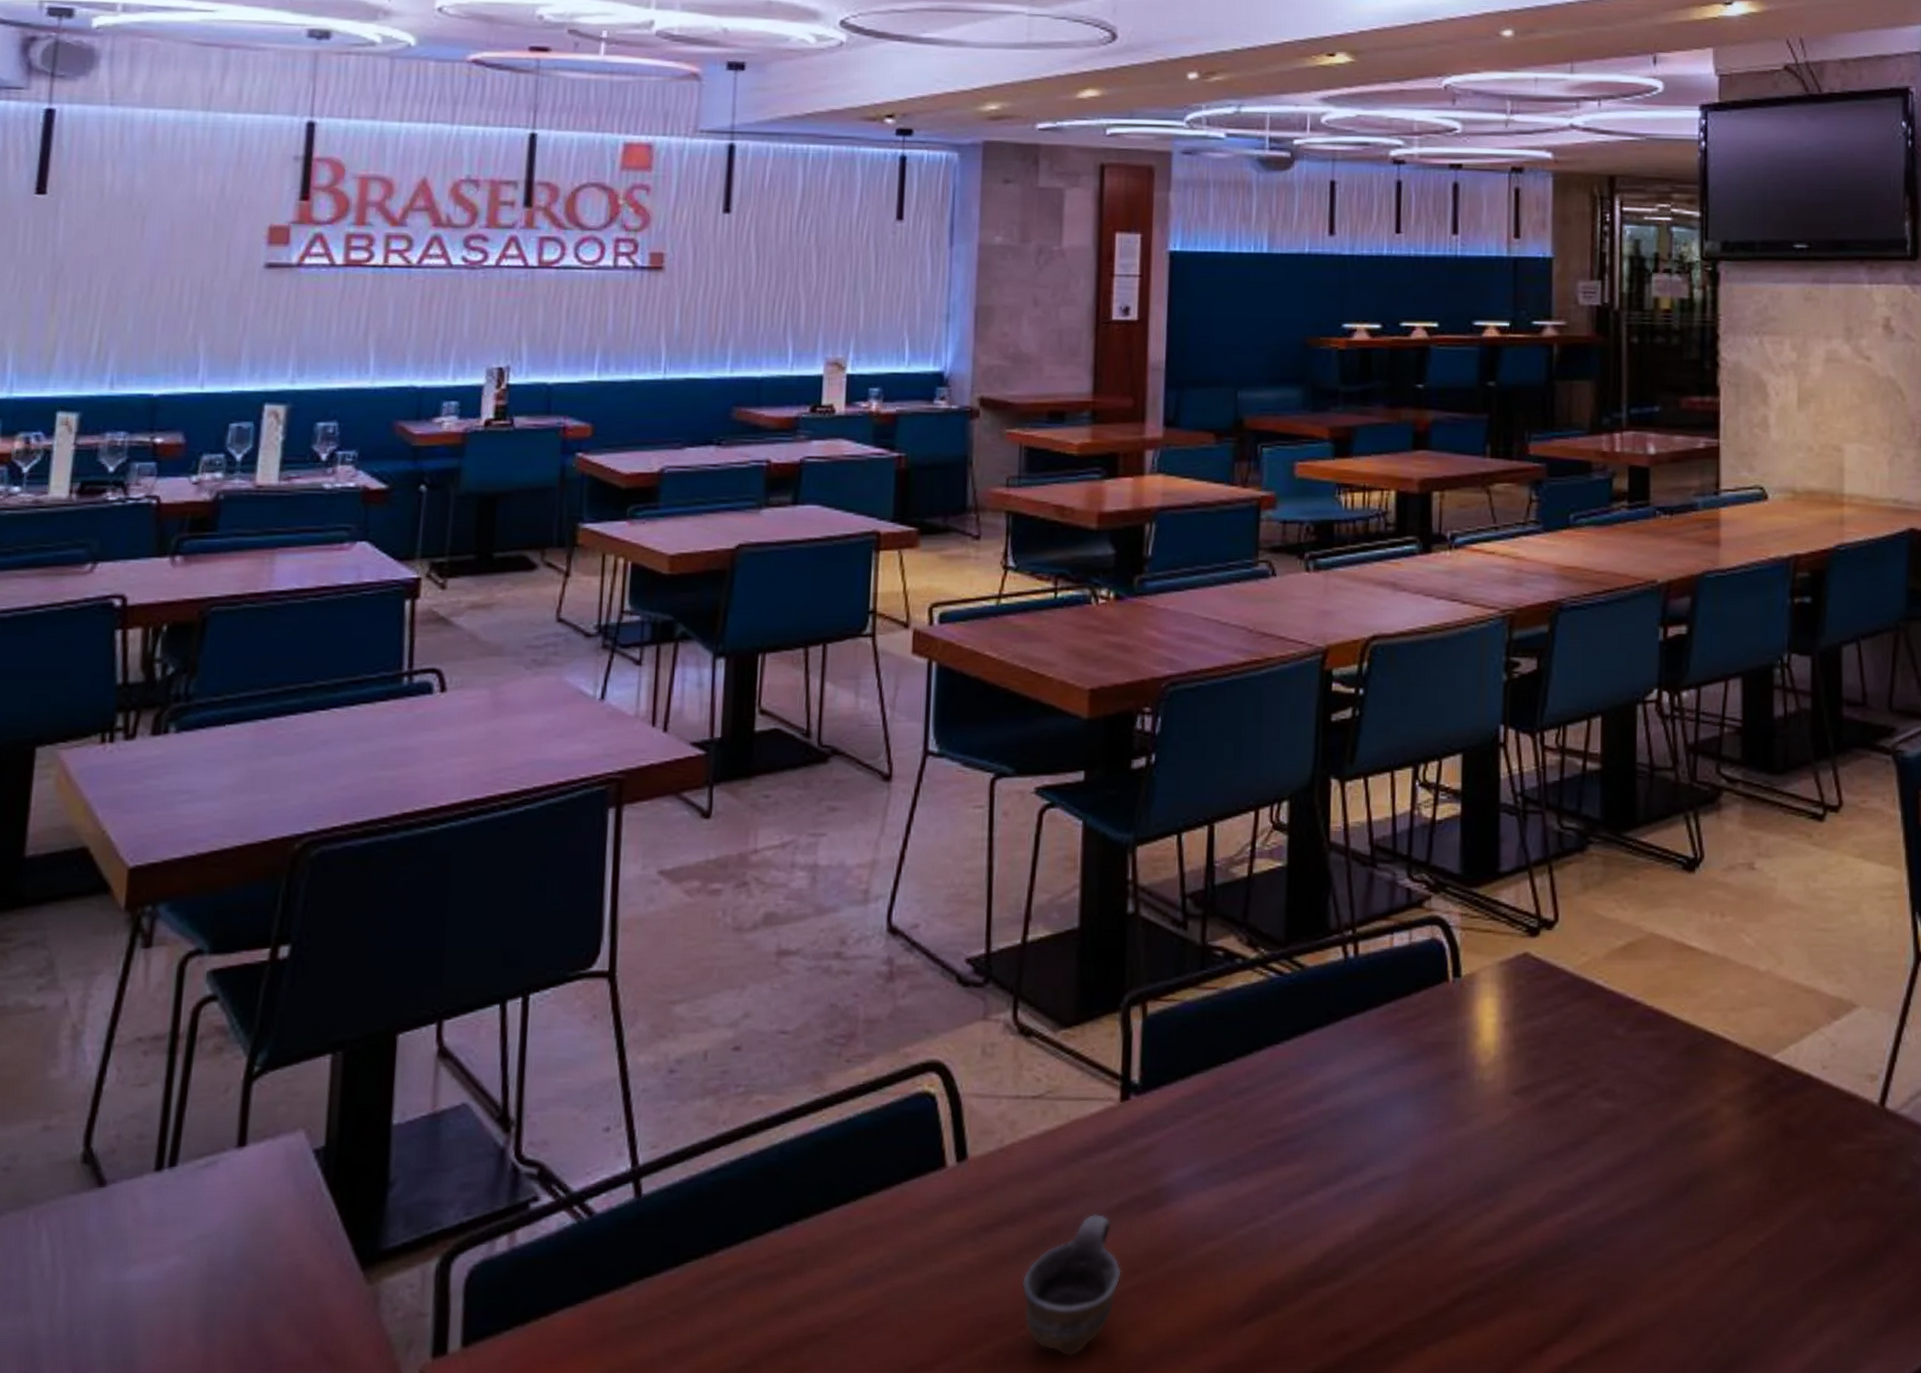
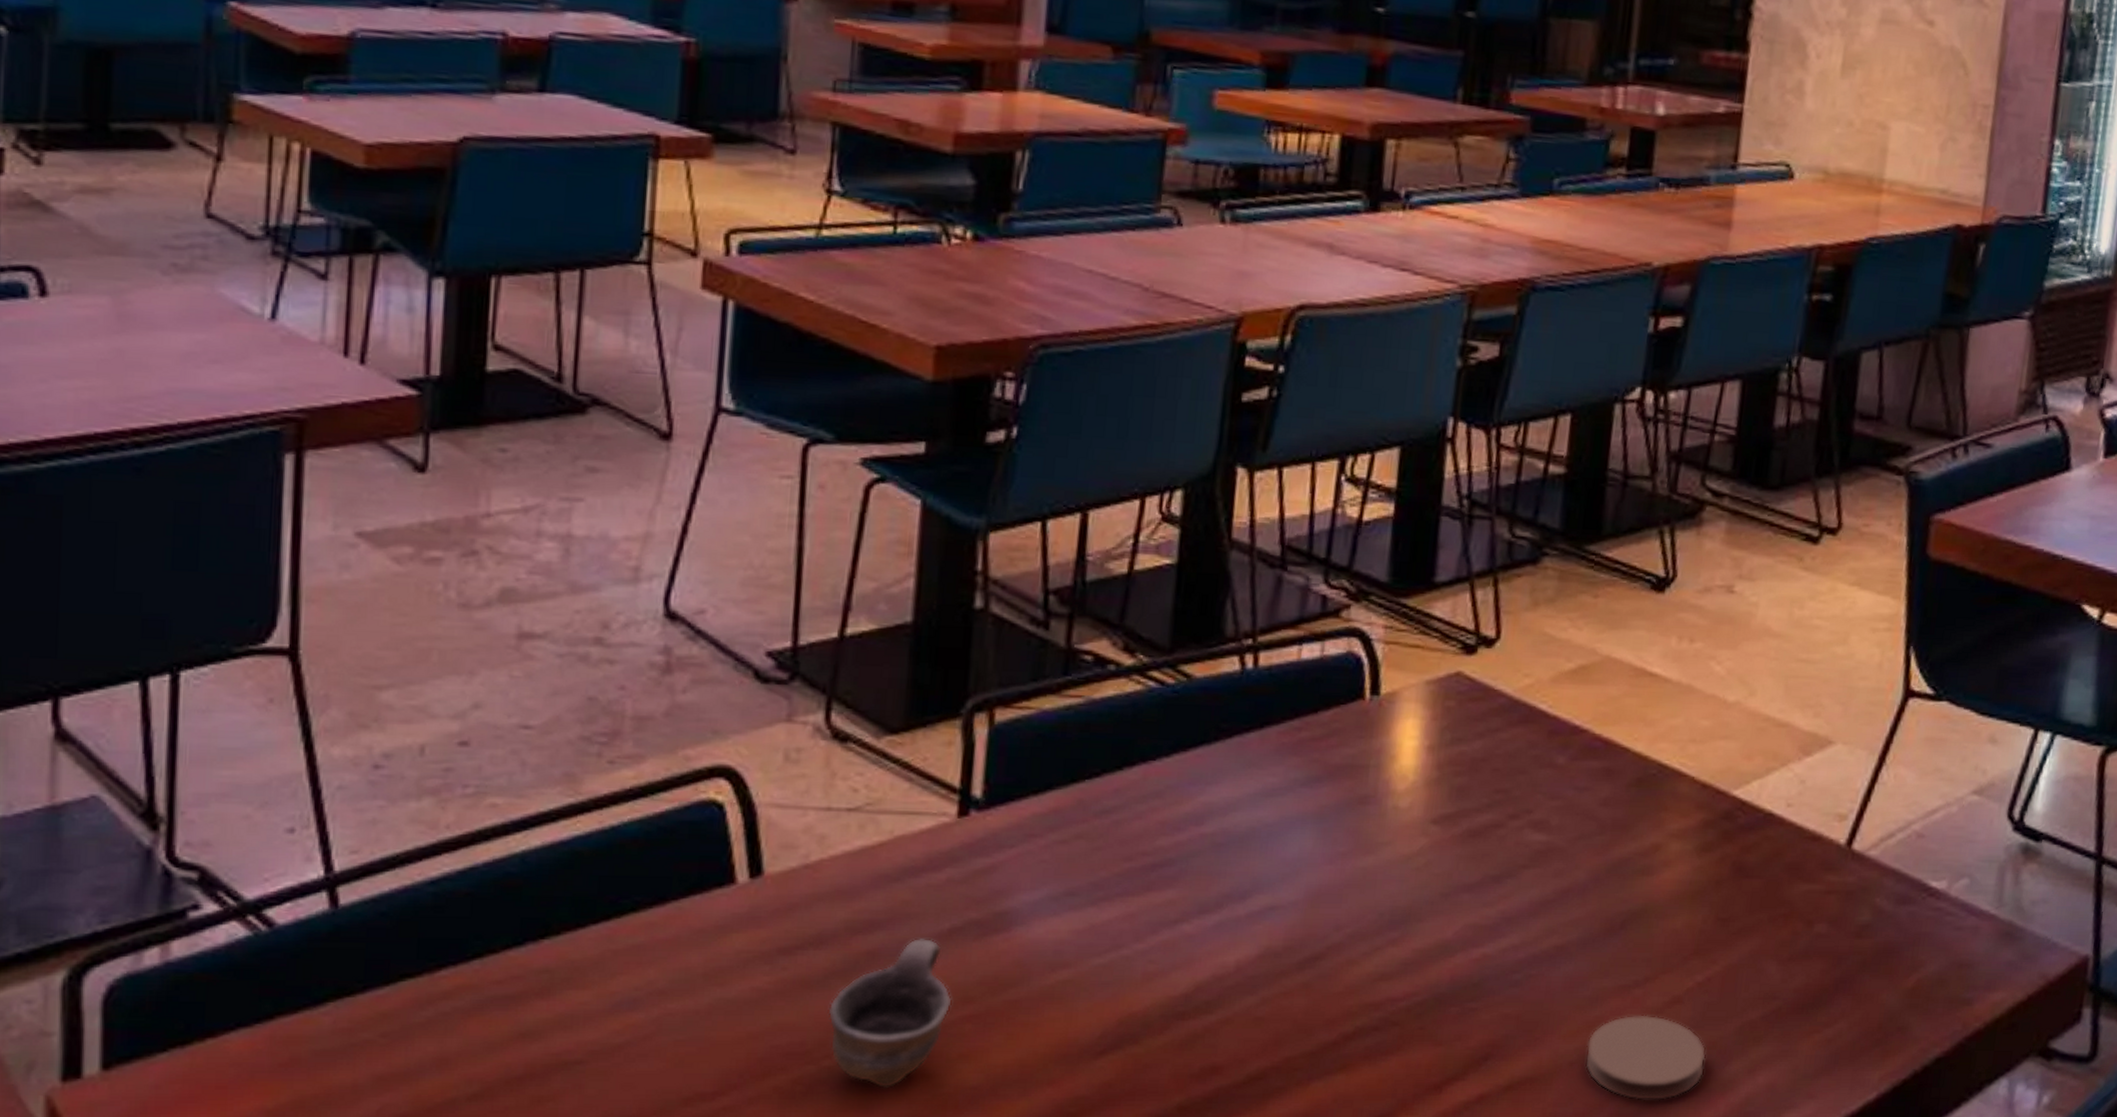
coaster: none [1666,1275,1774,1362] -> present [1584,1015,1706,1101]

